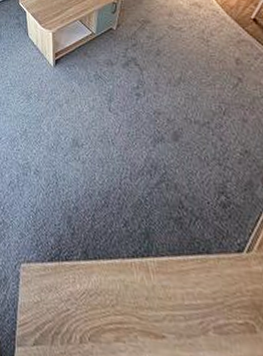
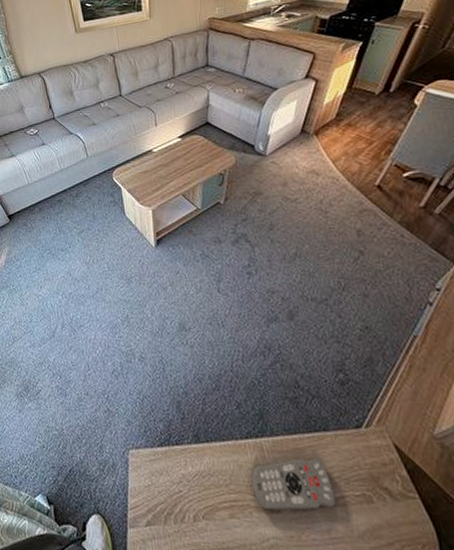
remote control: none [137,281,219,337] -> present [252,458,335,510]

